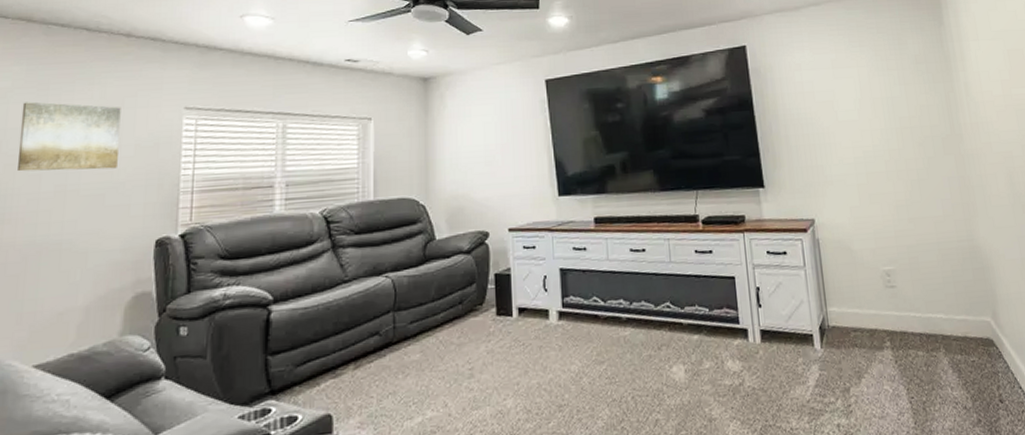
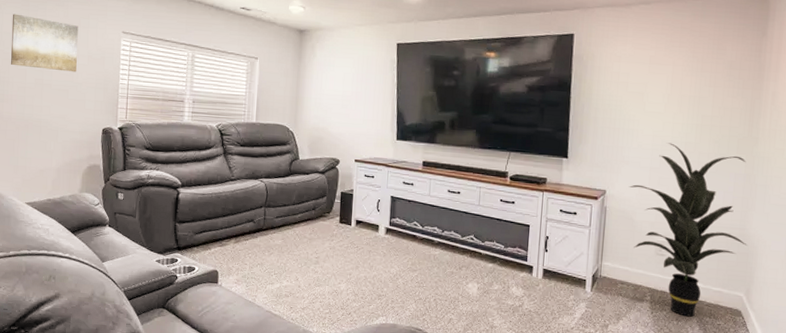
indoor plant: none [839,153,980,359] -> present [629,143,747,317]

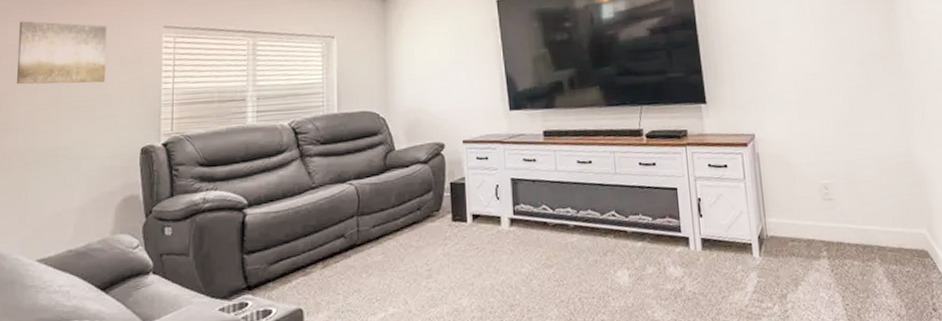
indoor plant: present [629,143,747,317] -> none [779,71,917,269]

